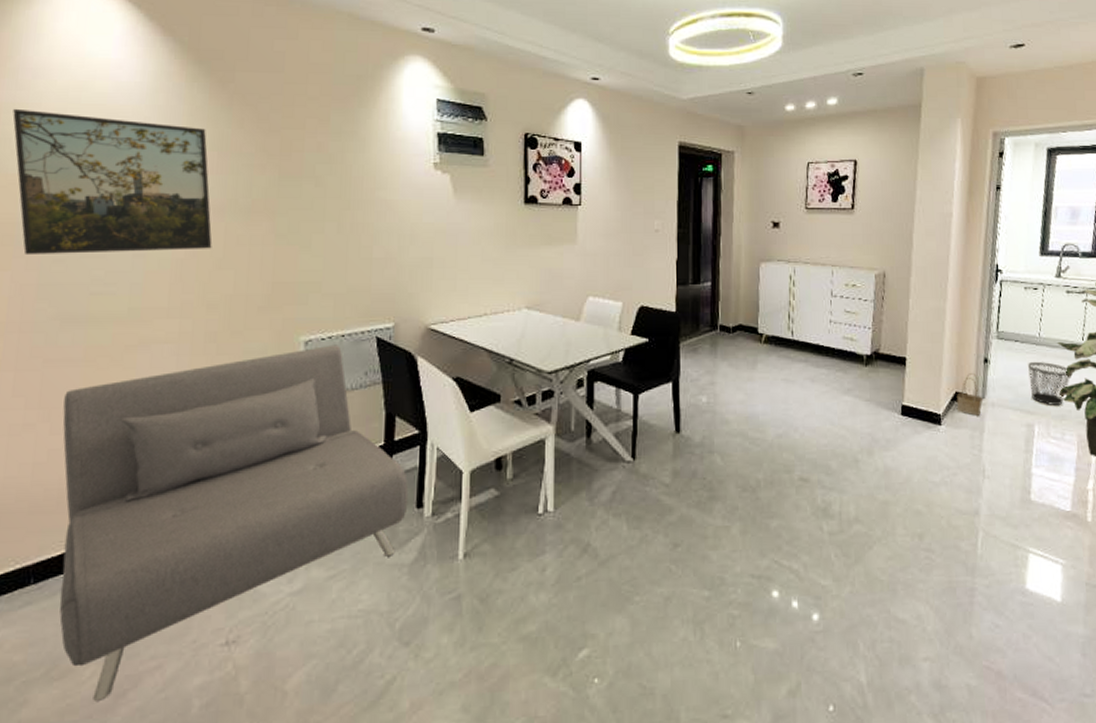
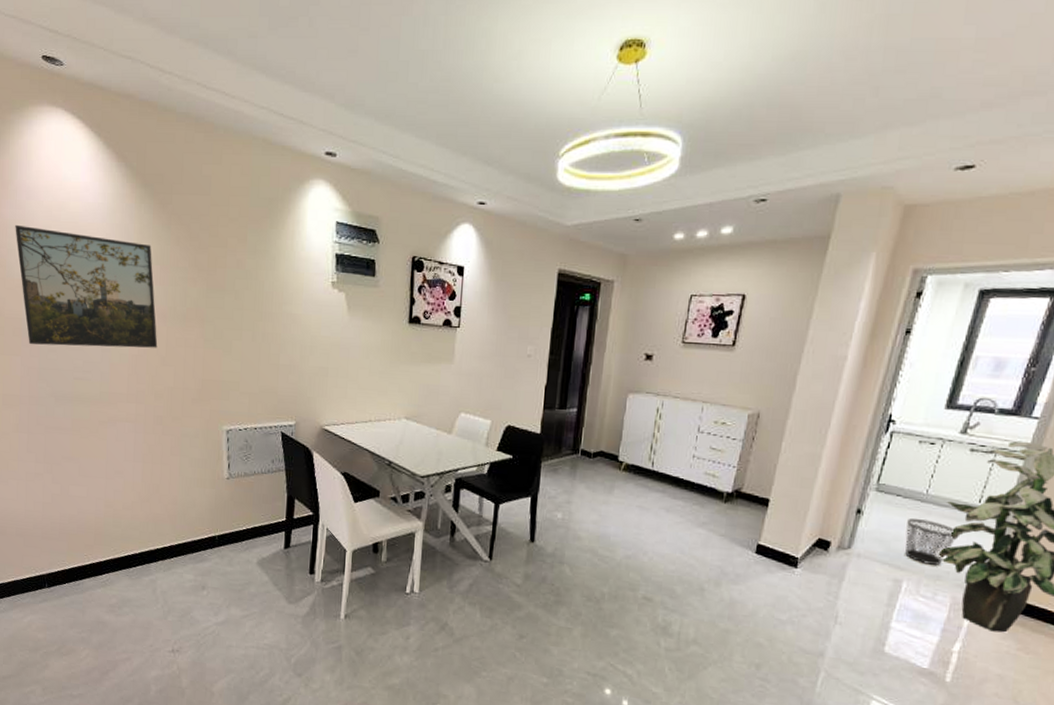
sofa: present [59,344,409,701] -> none [60,435,304,674]
basket: present [957,372,982,416] -> none [818,521,848,564]

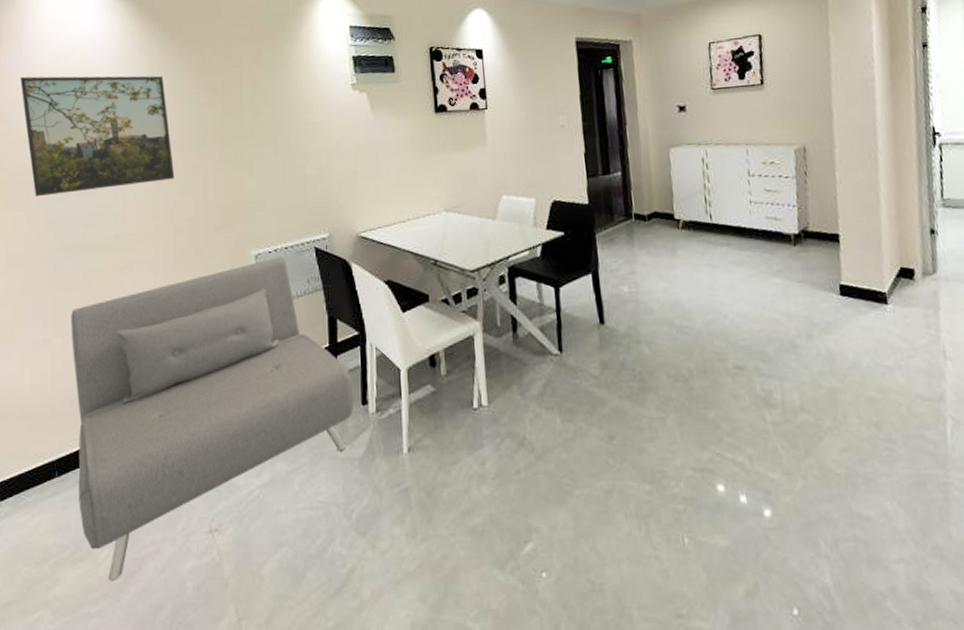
sofa: none [60,435,304,674] -> present [71,256,354,581]

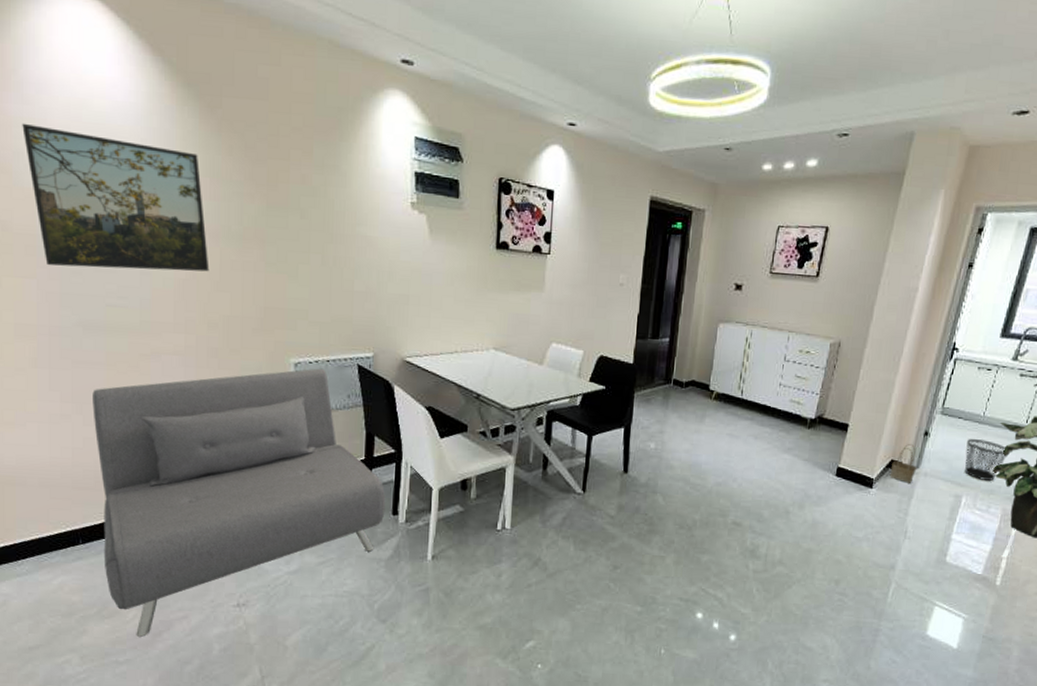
basket: none [902,245,934,292] -> present [890,443,916,483]

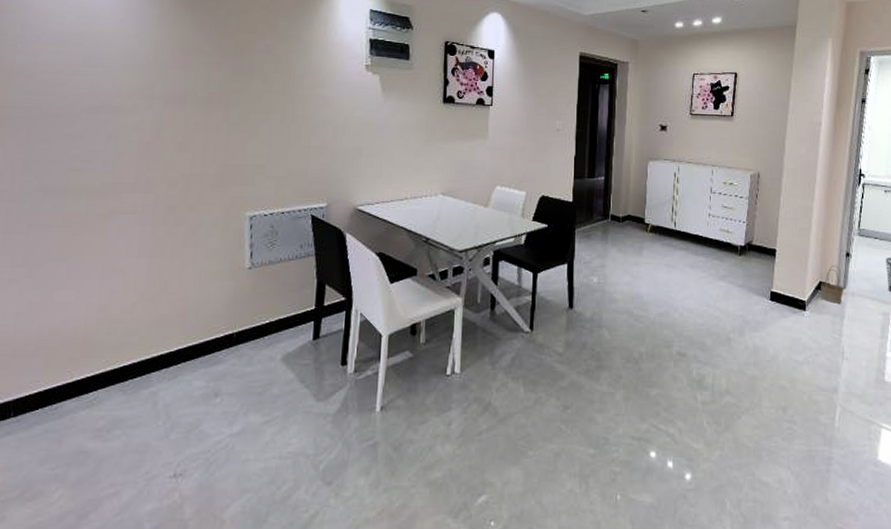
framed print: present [22,123,210,272] -> none [9,8,174,135]
sofa: present [93,368,386,637] -> none [34,220,335,520]

